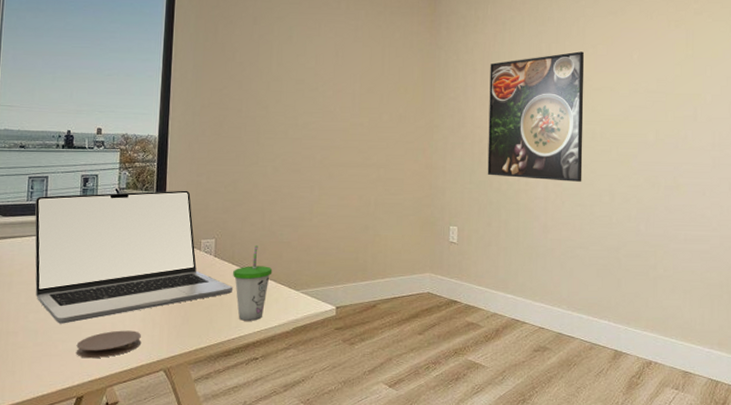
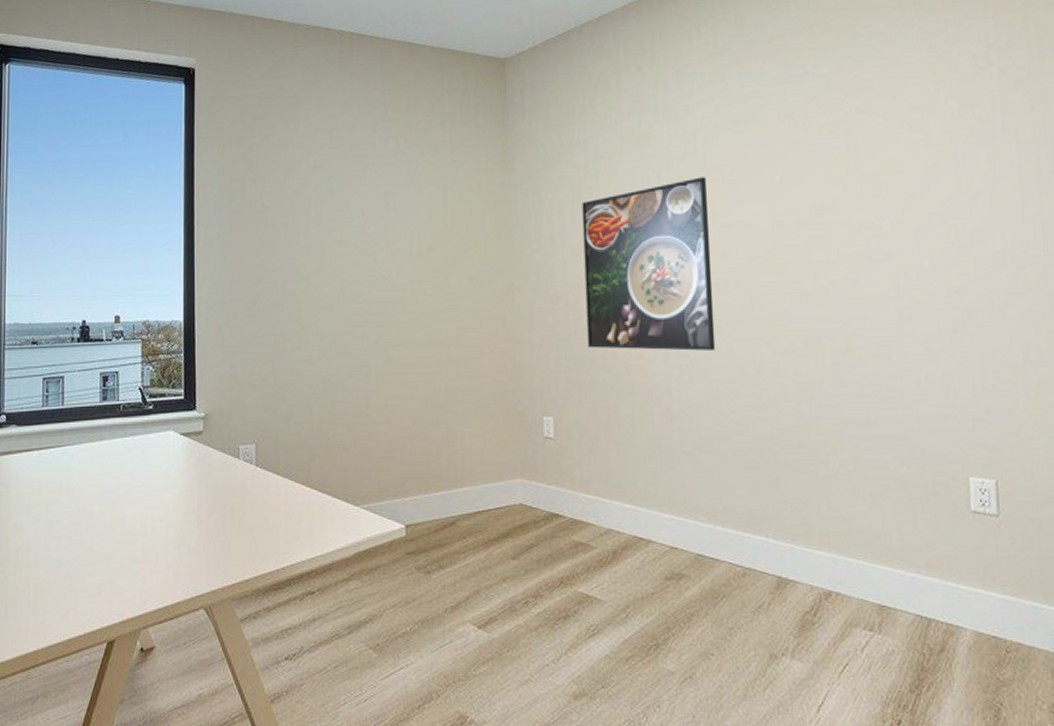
laptop: present [34,190,232,324] -> none [51,385,279,553]
coaster: present [76,330,141,359] -> none [104,559,176,595]
cup: present [233,245,273,321] -> none [279,450,326,545]

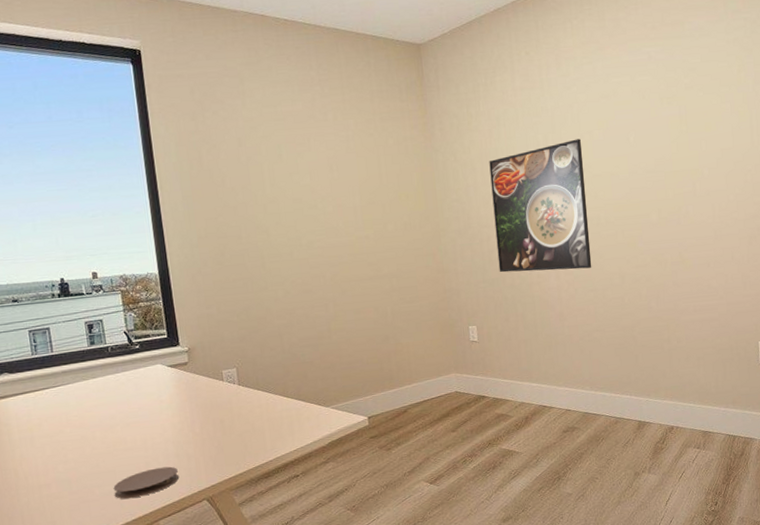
coaster: none [104,559,176,595] -> present [113,466,179,499]

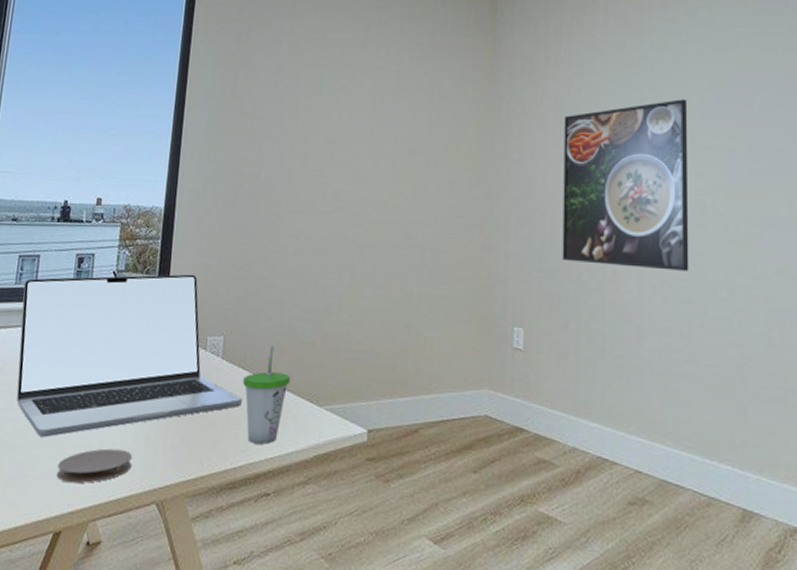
laptop: none [40,324,262,471] -> present [16,274,242,438]
cup: none [260,369,300,443] -> present [243,346,291,444]

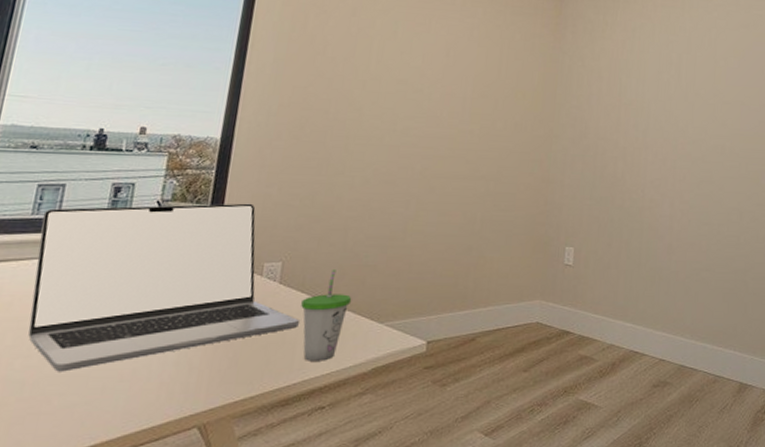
coaster: present [56,448,132,484] -> none [76,377,172,416]
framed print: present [562,99,689,271] -> none [609,63,715,199]

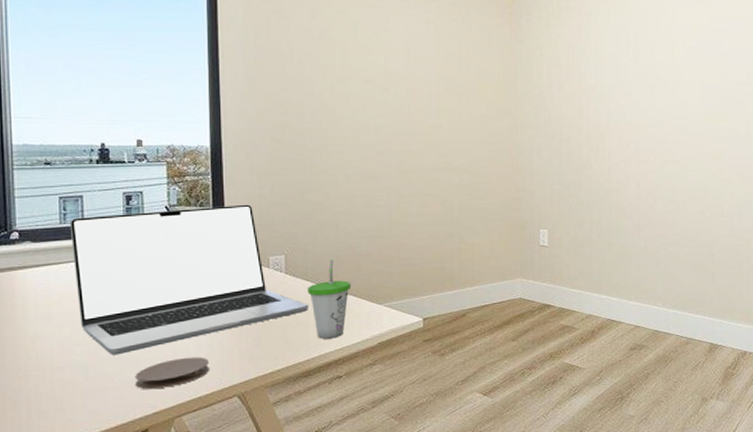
coaster: none [76,377,172,416] -> present [135,357,209,390]

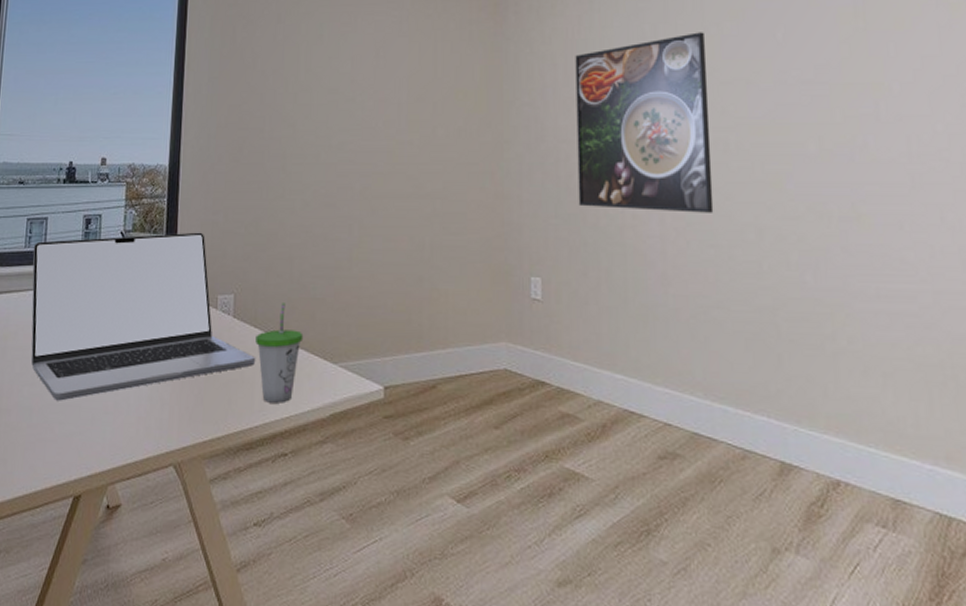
coaster: present [135,357,209,390] -> none [73,411,148,447]
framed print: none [576,43,674,179] -> present [575,32,714,213]

